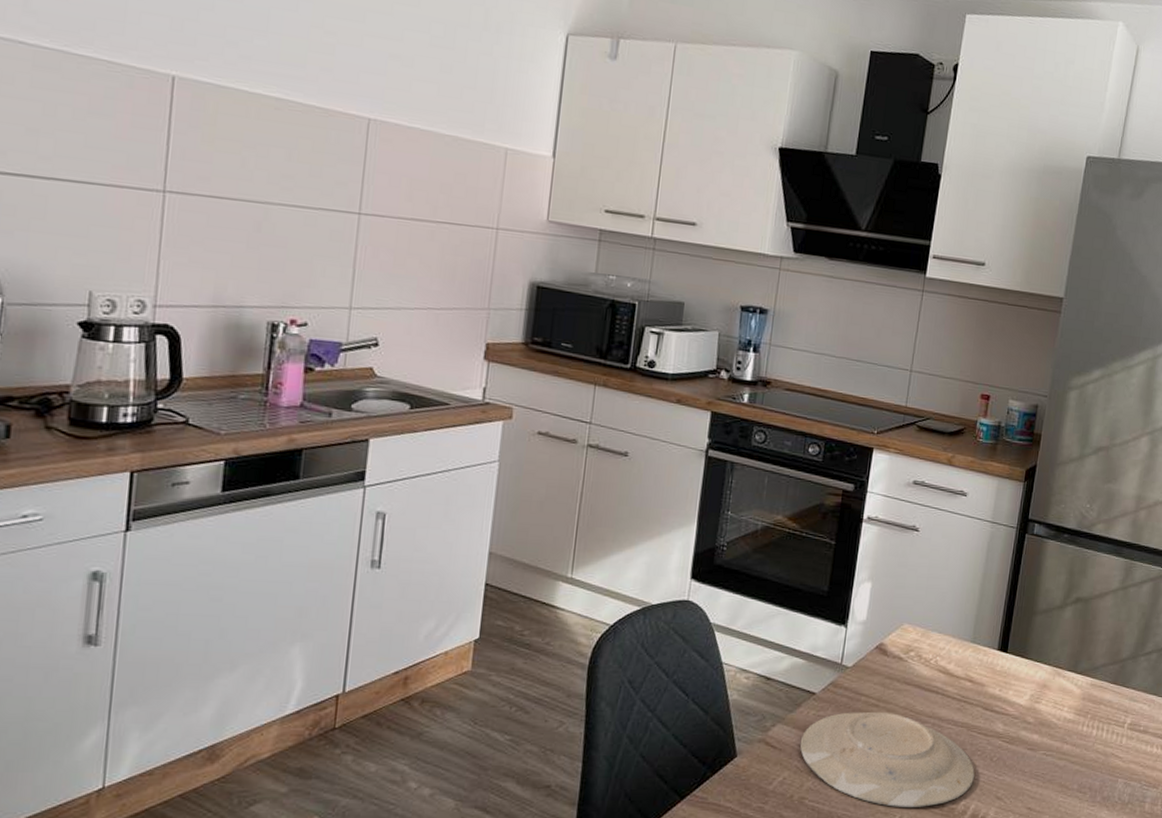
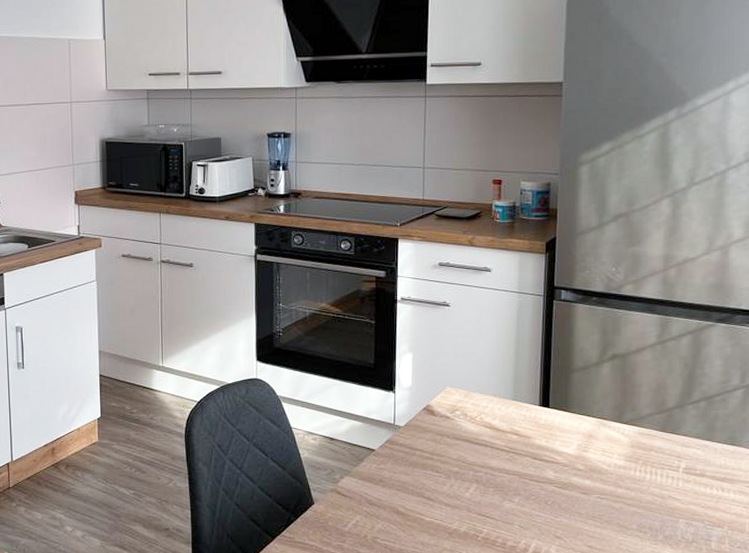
plate: present [800,711,975,807] -> none [367,463,531,545]

